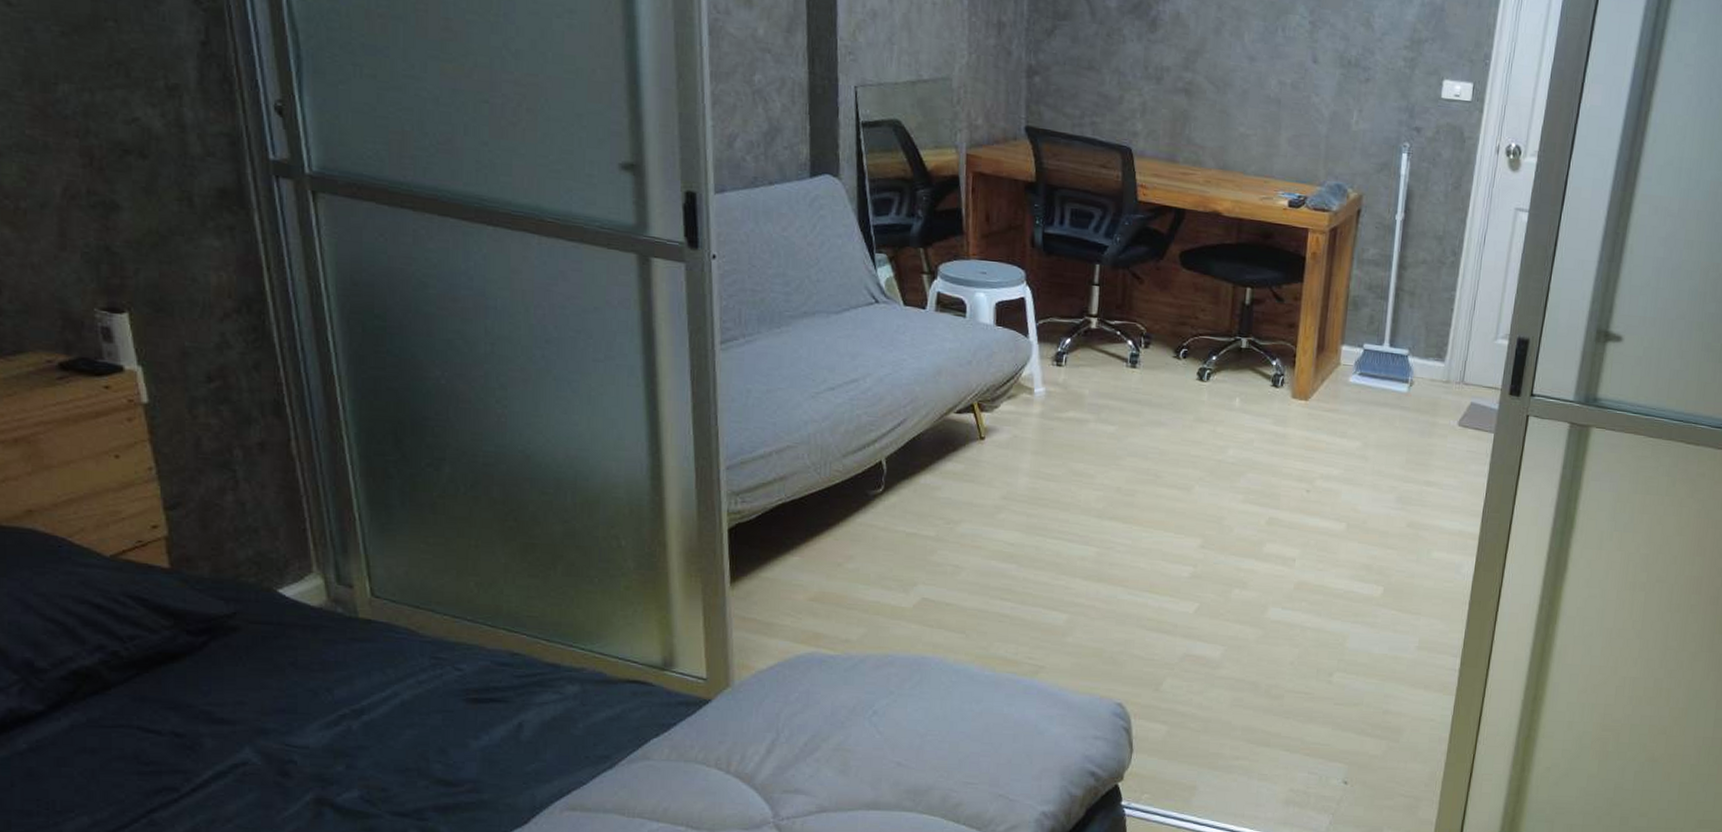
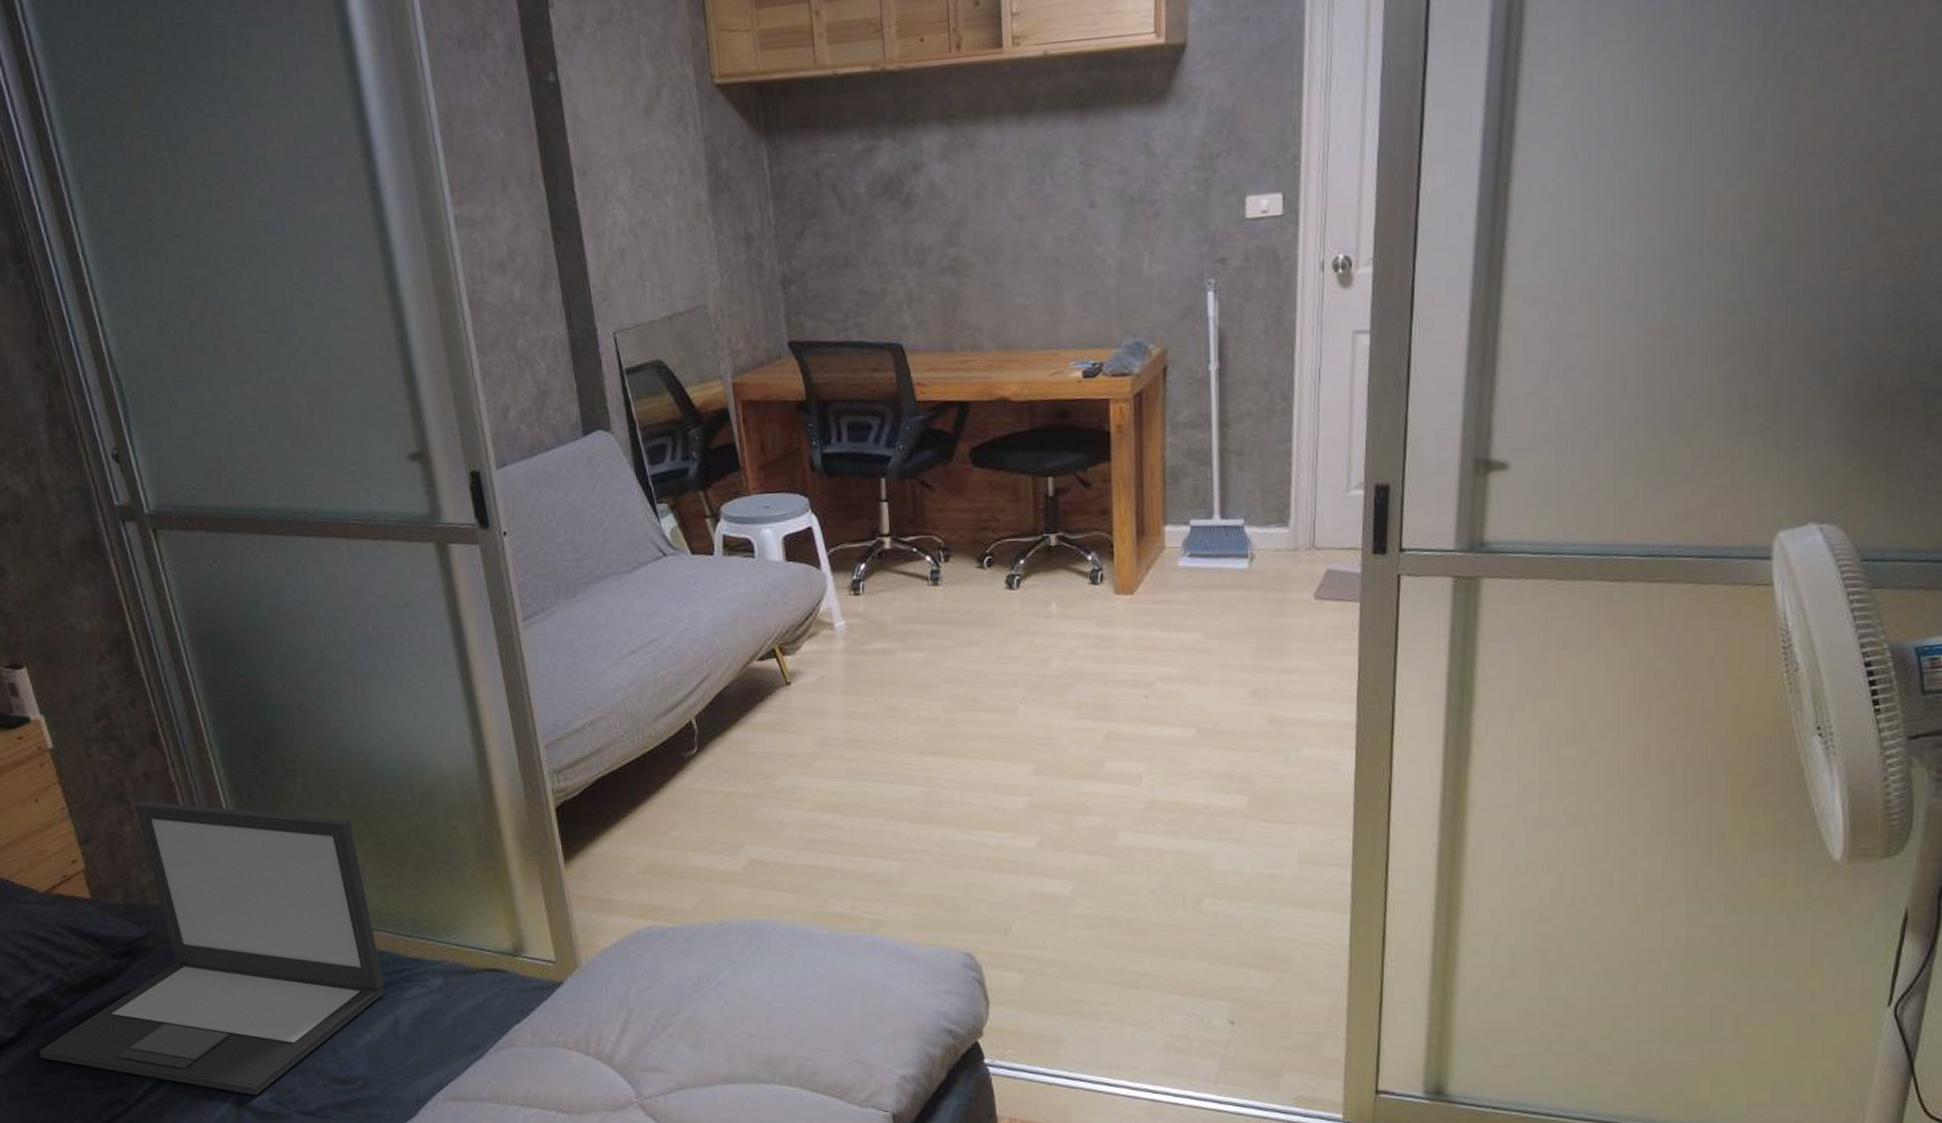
laptop: none [74,471,512,792] -> present [39,801,385,1096]

